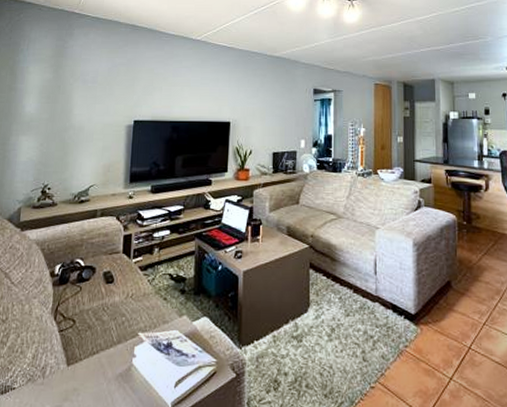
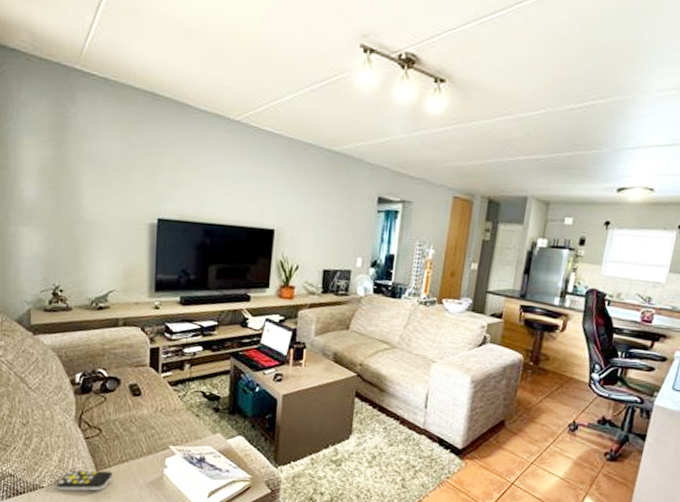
remote control: none [27,365,83,391] -> present [56,470,112,492]

